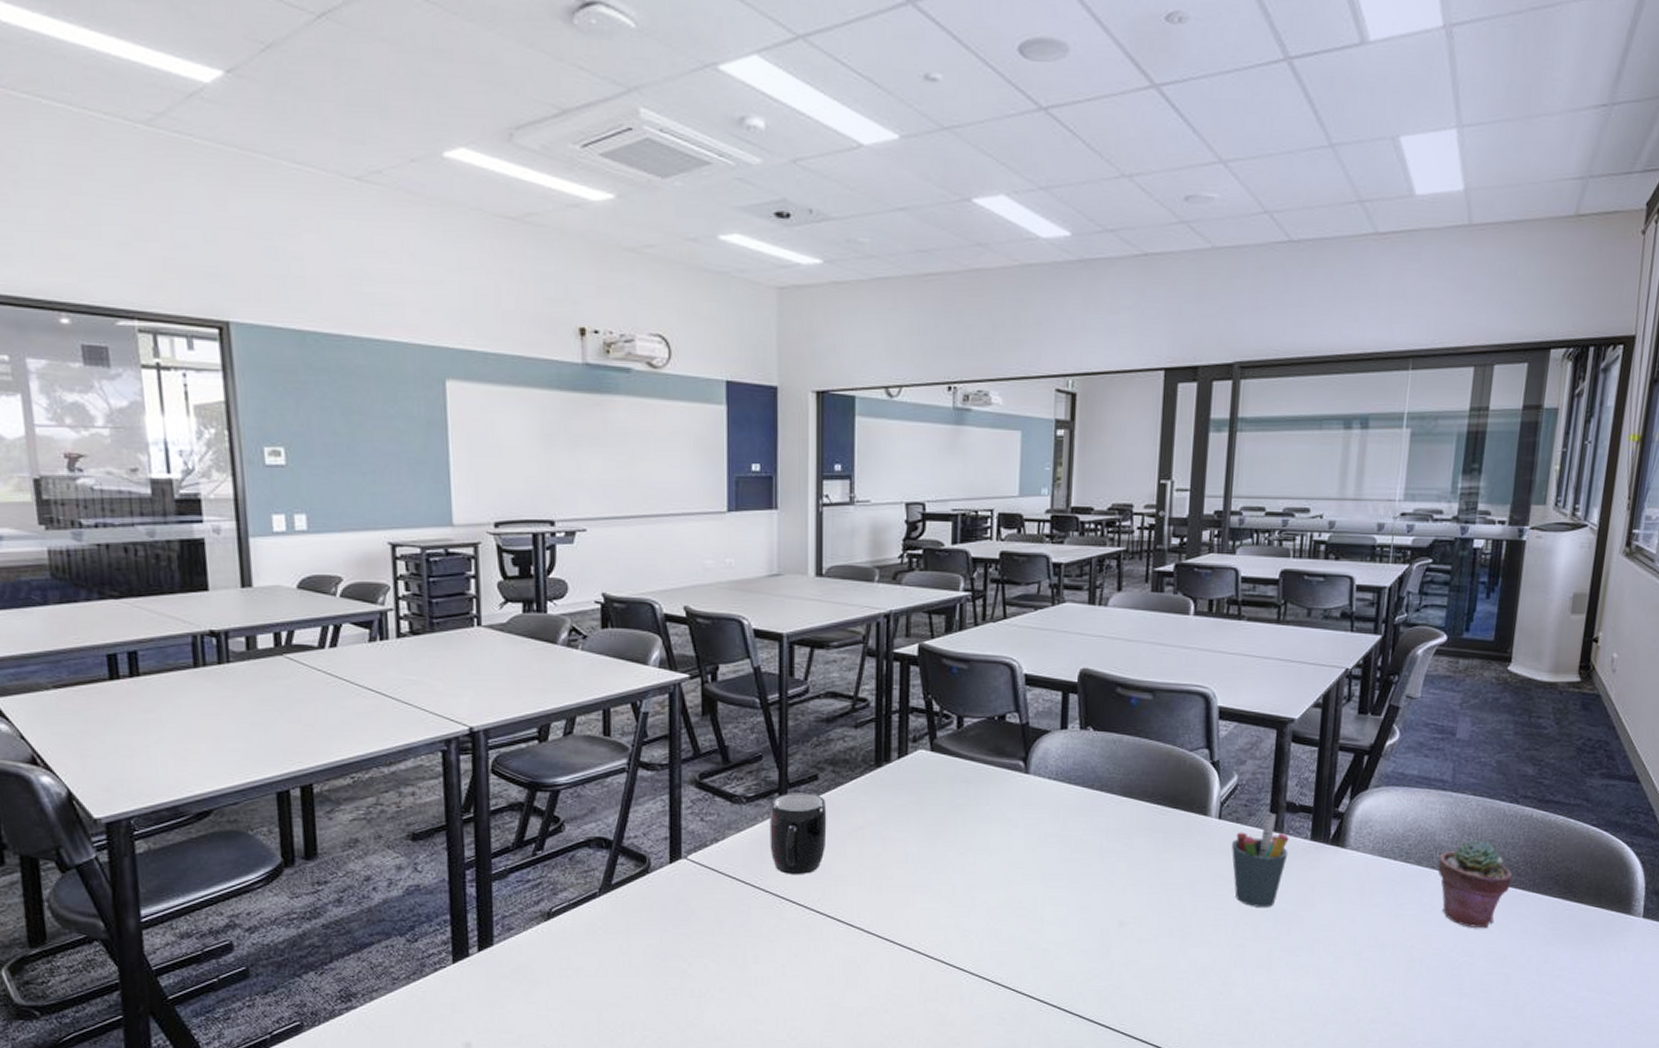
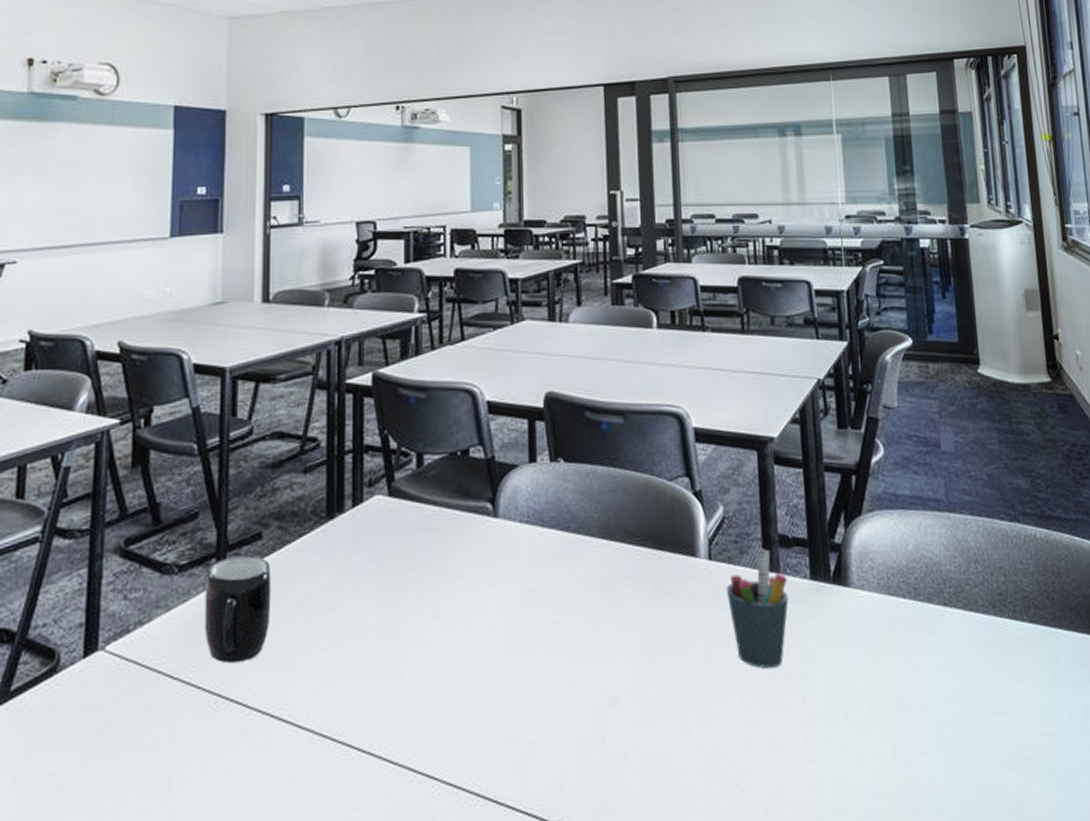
potted succulent: present [1437,840,1512,929] -> none [949,568,1031,678]

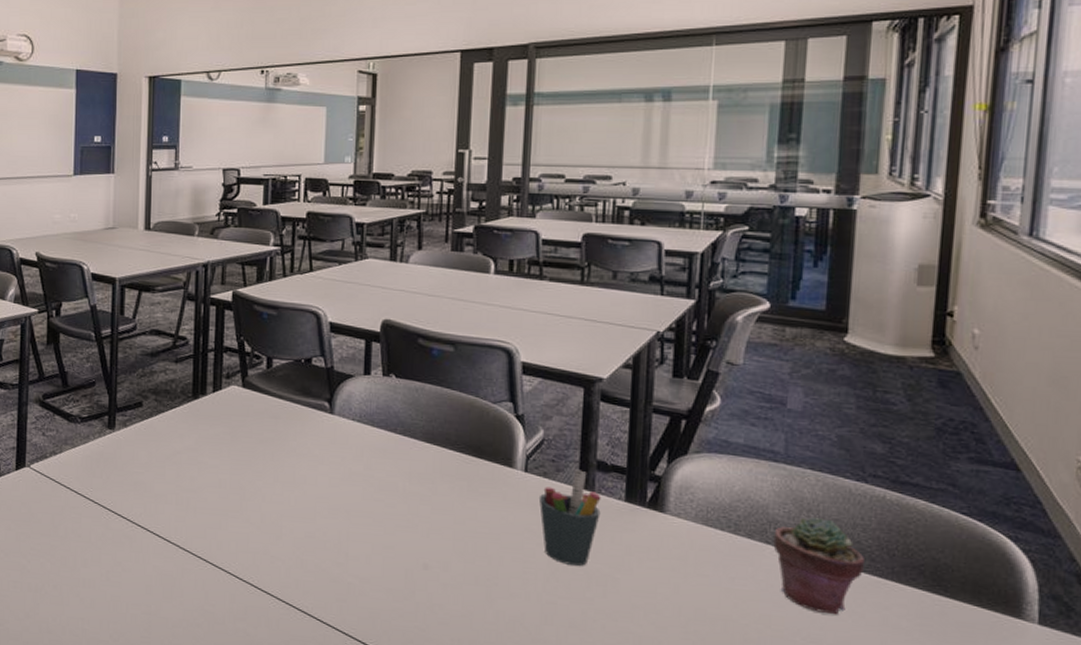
mug: present [204,555,272,664] -> none [99,416,149,491]
potted succulent: none [949,568,1031,678] -> present [773,517,864,615]

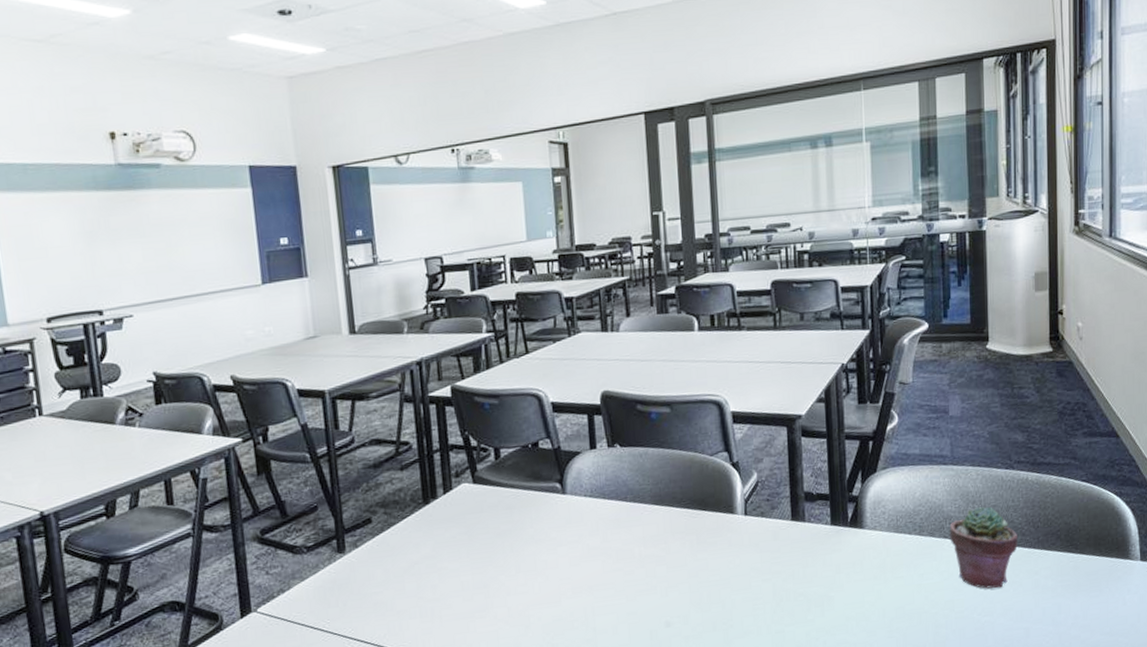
pen holder: present [538,469,601,566] -> none [759,504,812,594]

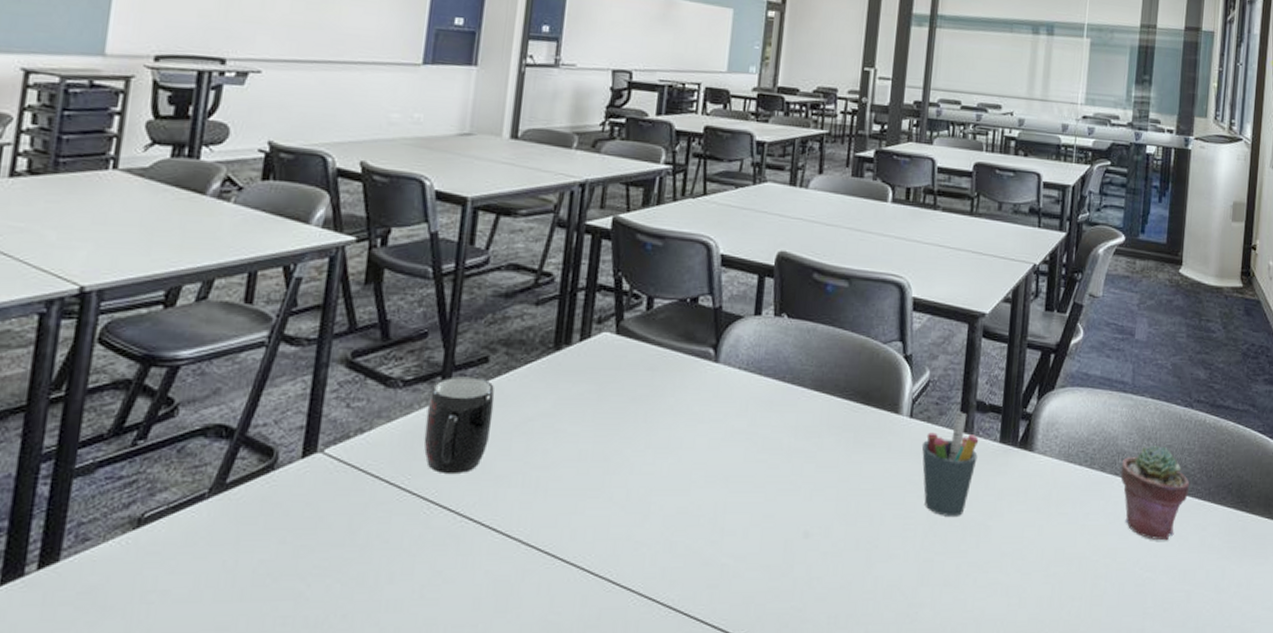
mug: none [330,536,386,615] -> present [423,376,495,475]
pen holder: none [759,504,812,594] -> present [921,412,979,516]

